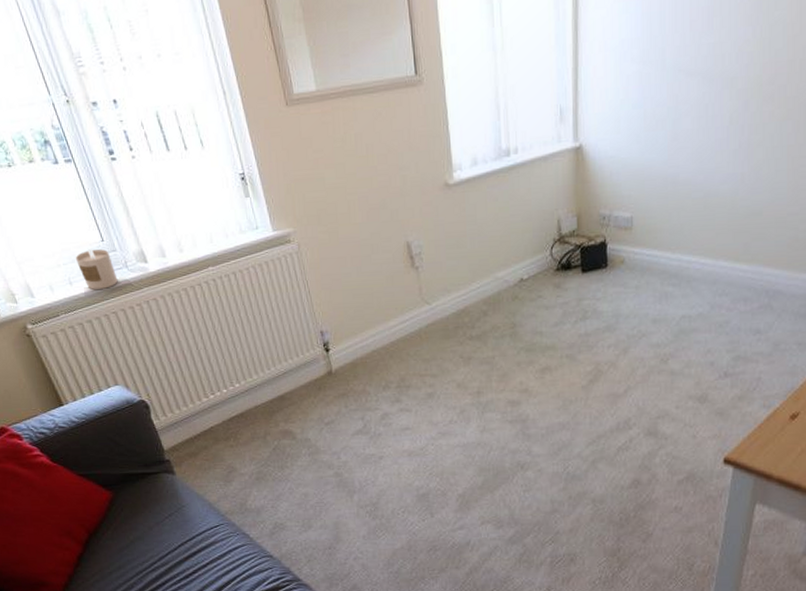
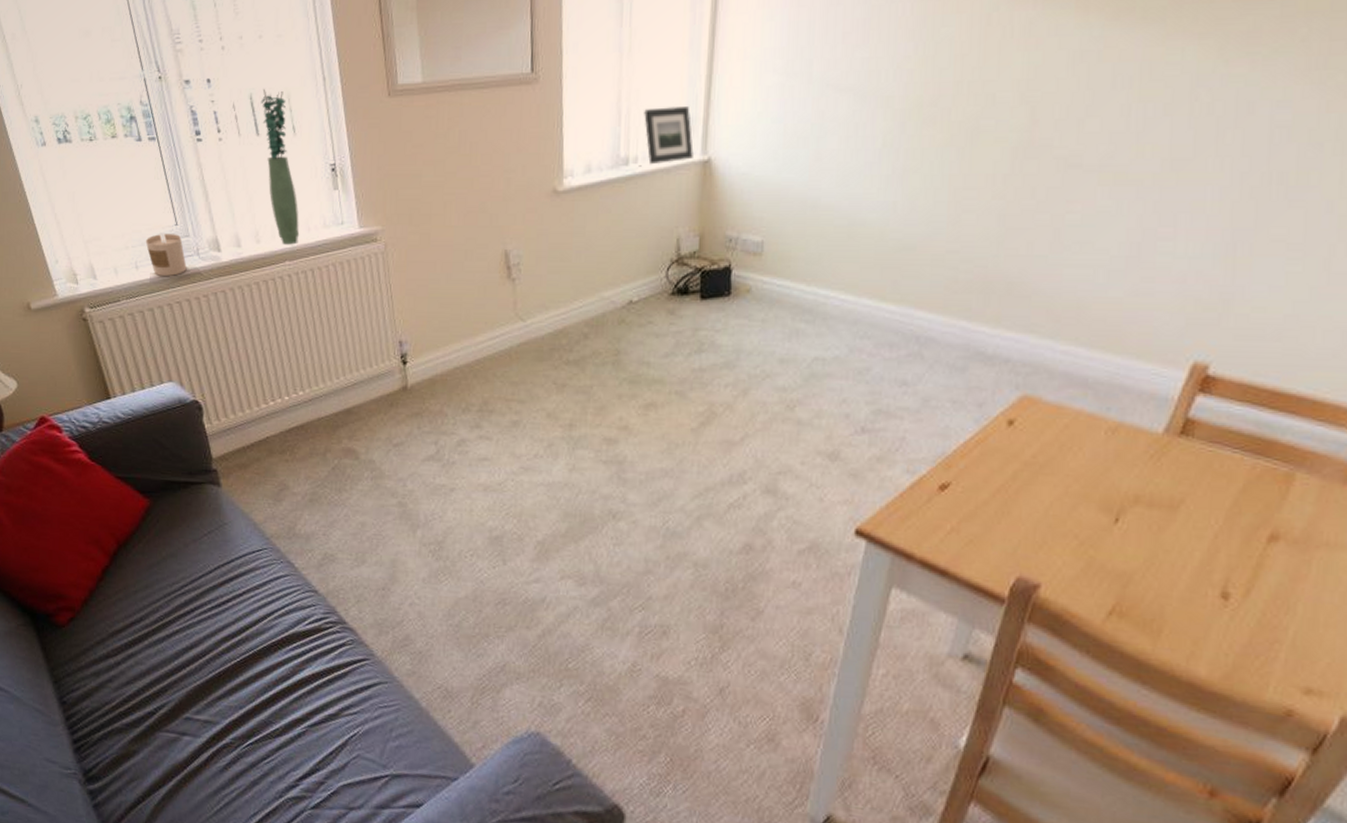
vase: none [167,106,219,252] -> present [260,89,300,245]
picture frame: none [520,98,566,155] -> present [644,107,694,165]

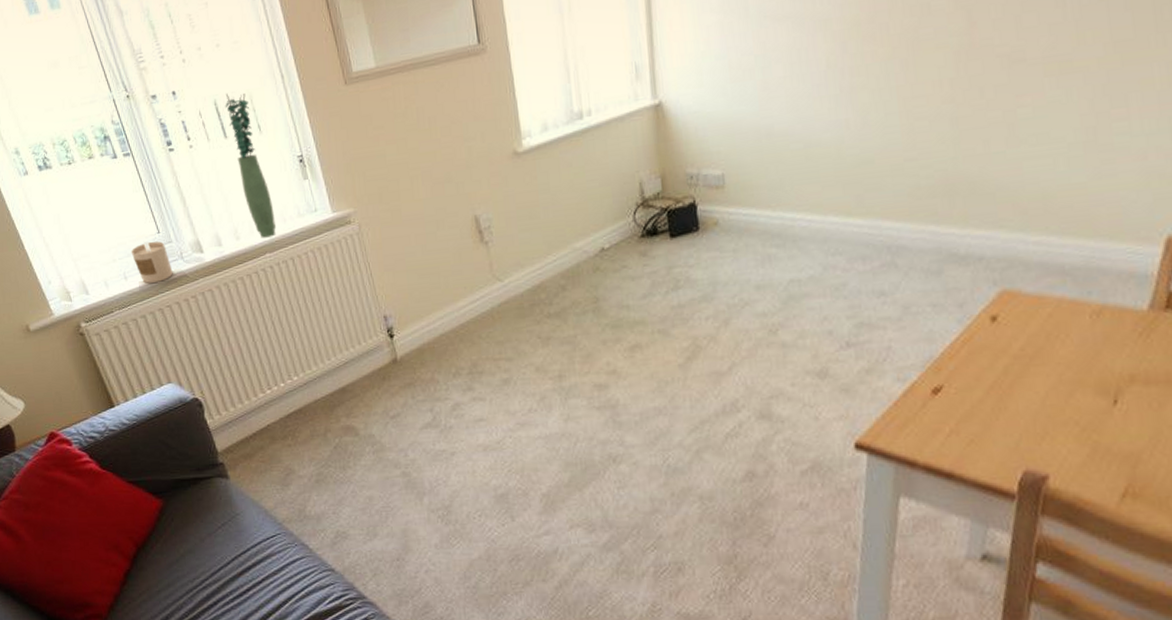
picture frame: present [644,107,694,165] -> none [591,55,645,116]

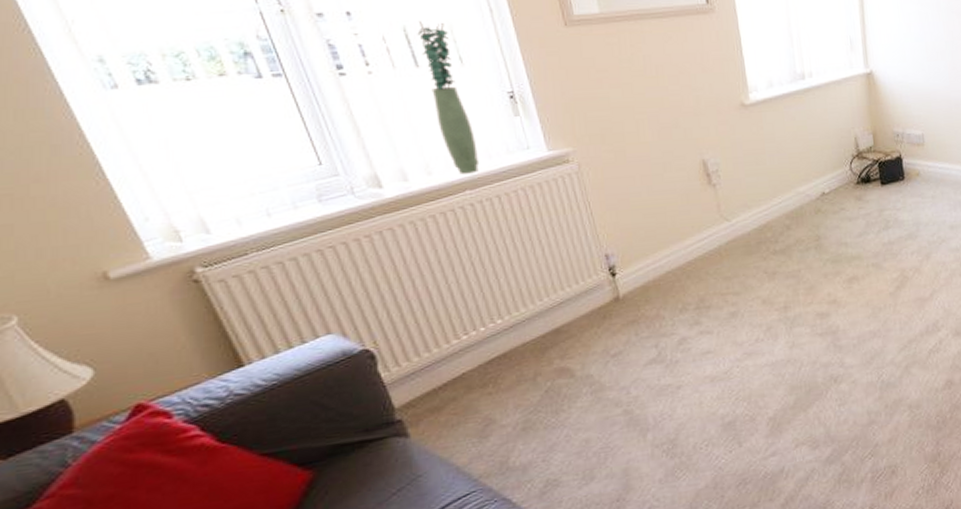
candle: present [131,241,173,283] -> none [278,173,339,221]

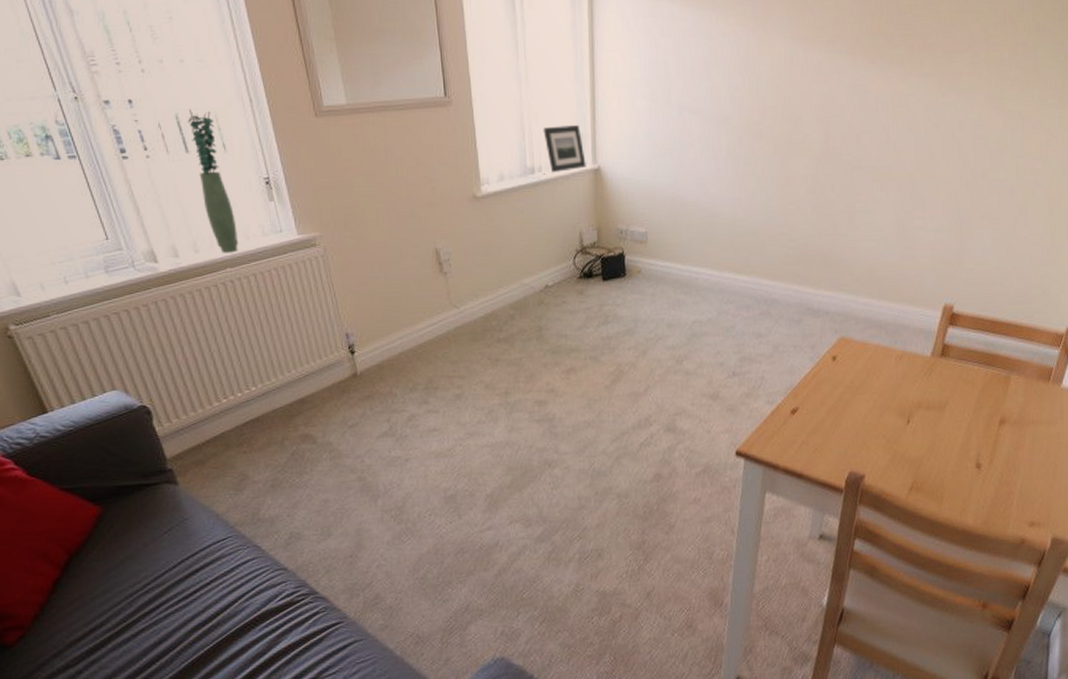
picture frame: none [812,30,858,79] -> present [543,125,586,173]

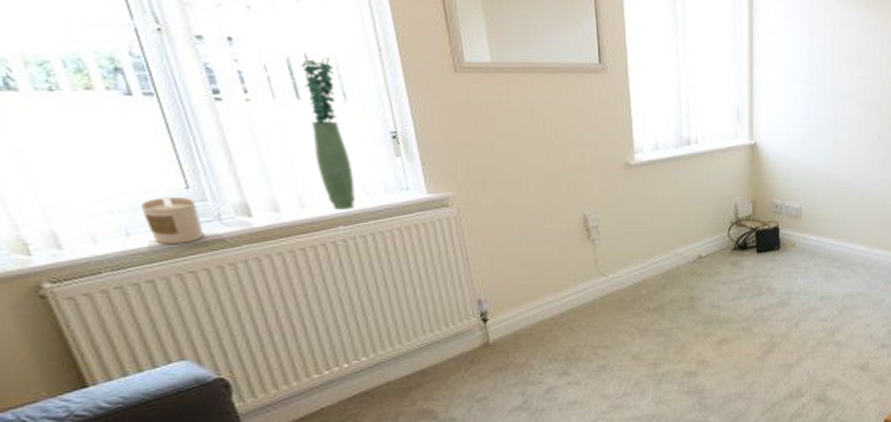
candle: none [73,247,122,289] -> present [140,196,204,243]
picture frame: present [543,125,586,173] -> none [701,101,743,146]

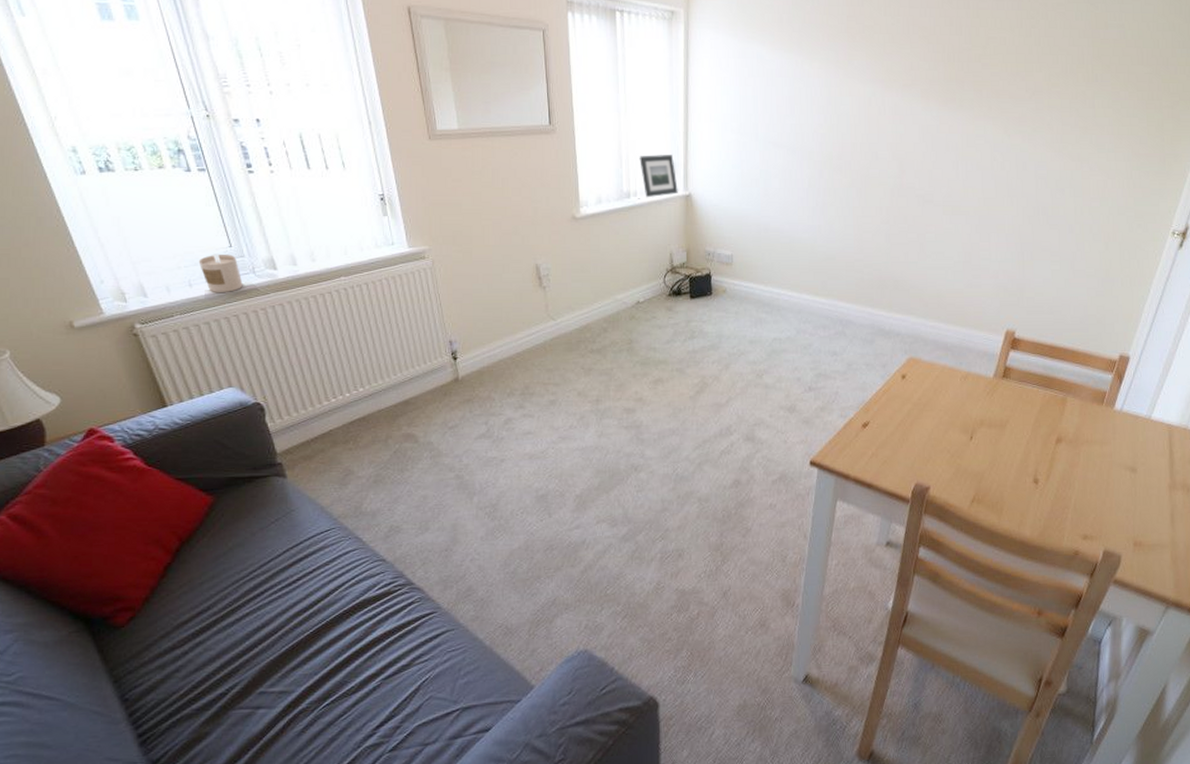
vase: present [301,53,356,210] -> none [310,130,353,263]
picture frame: none [701,101,743,146] -> present [639,155,678,198]

